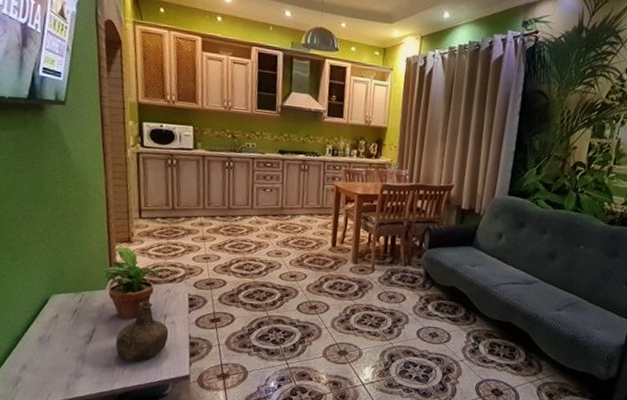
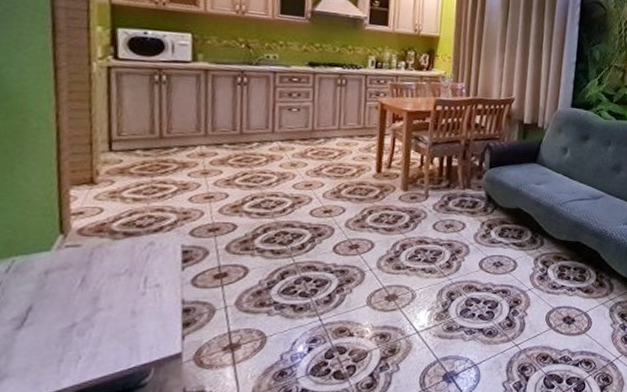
potted plant: present [104,246,168,319] -> none [49,190,151,288]
bottle: present [115,301,169,361] -> none [65,260,151,345]

